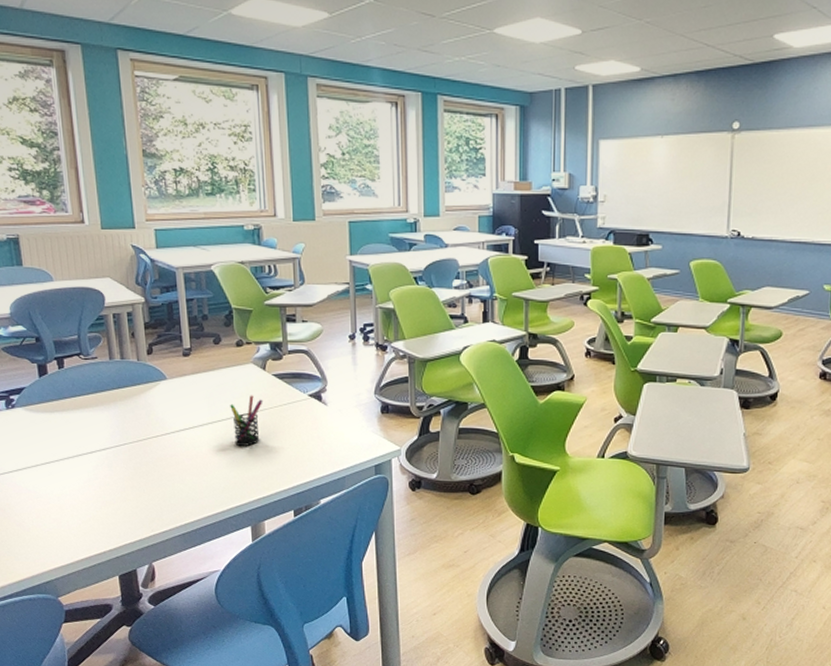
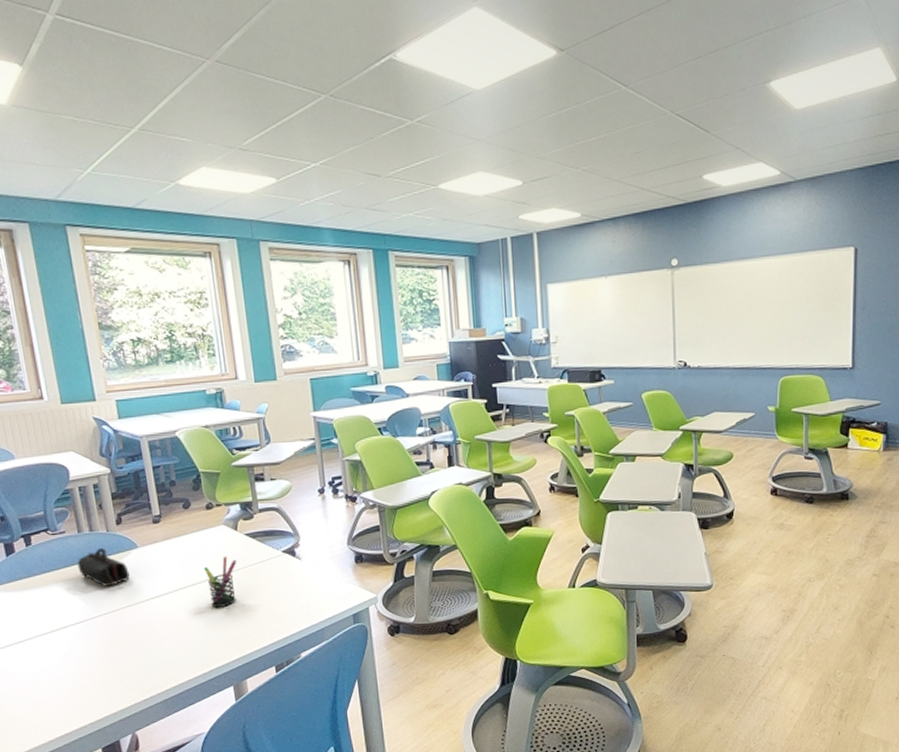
pencil case: none [106,376,157,416] -> present [77,547,130,587]

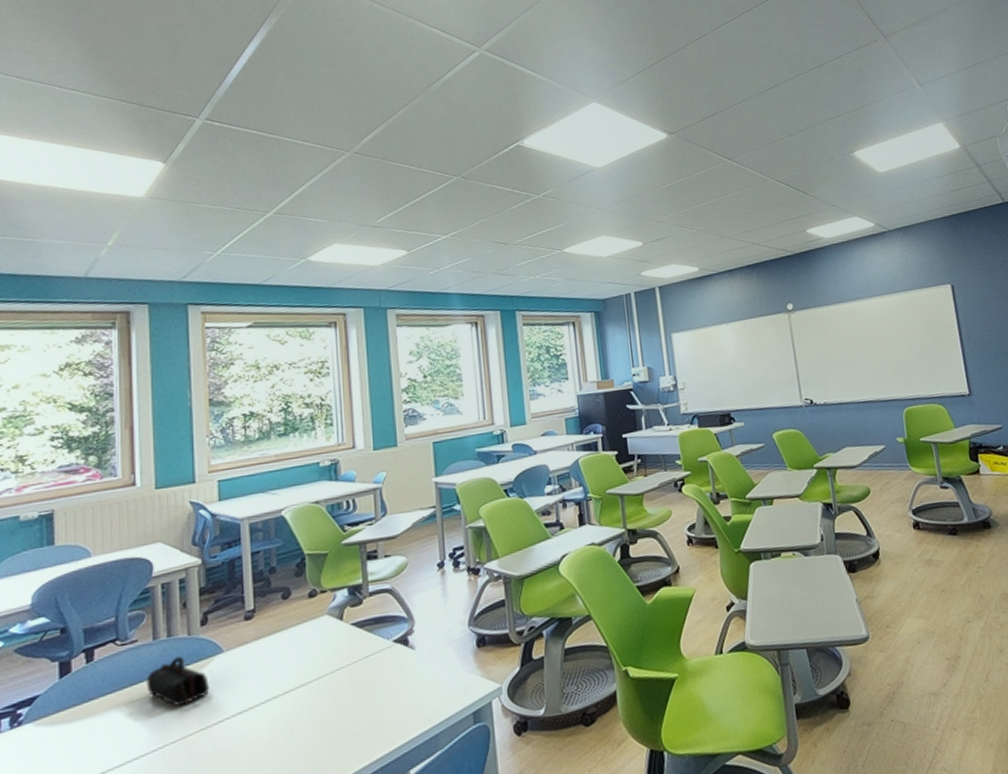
pen holder: present [204,556,237,607] -> none [300,653,340,720]

